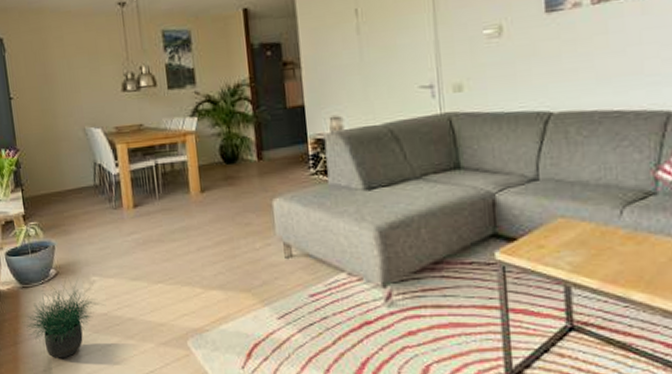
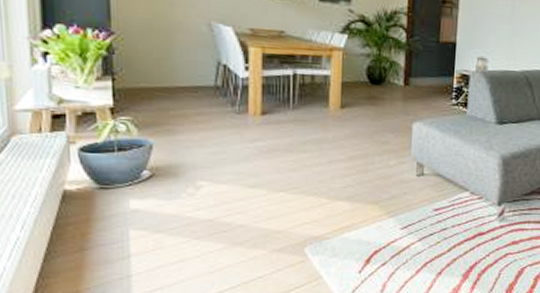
potted plant: present [22,280,104,358] -> none [95,183,210,265]

